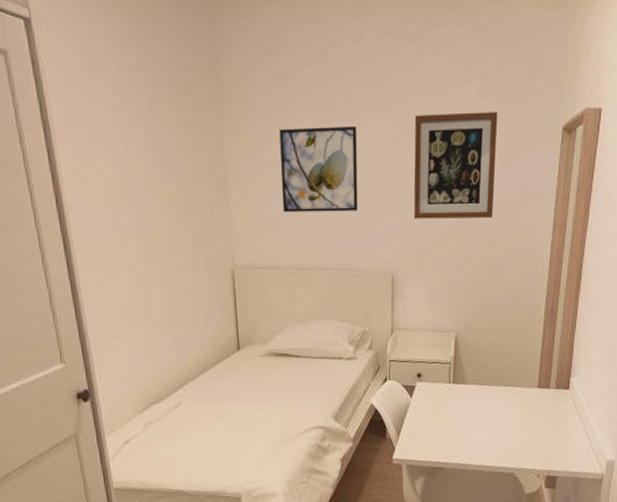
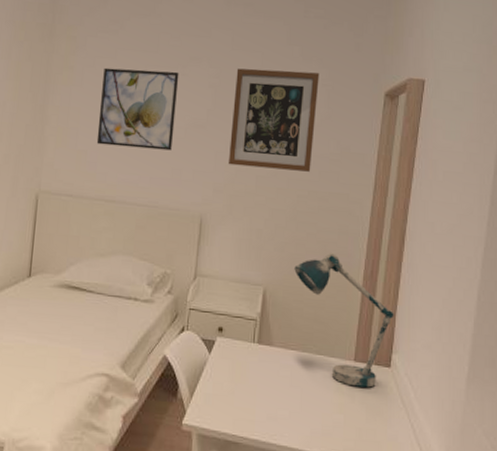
desk lamp: none [482,293,572,409] -> present [294,252,394,388]

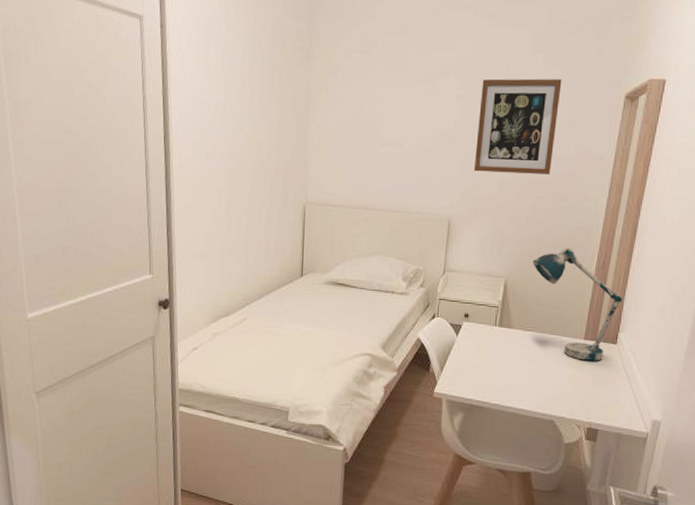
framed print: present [96,67,179,151] -> none [354,86,428,161]

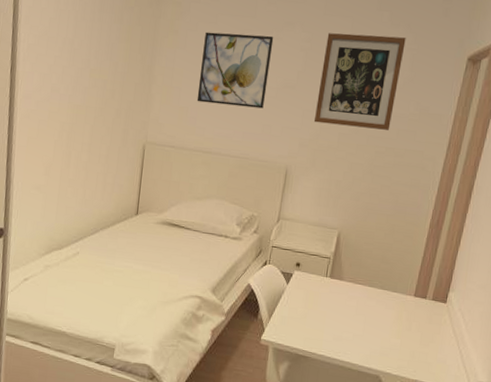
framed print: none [354,86,428,161] -> present [196,31,274,109]
desk lamp: present [533,246,623,361] -> none [367,202,455,319]

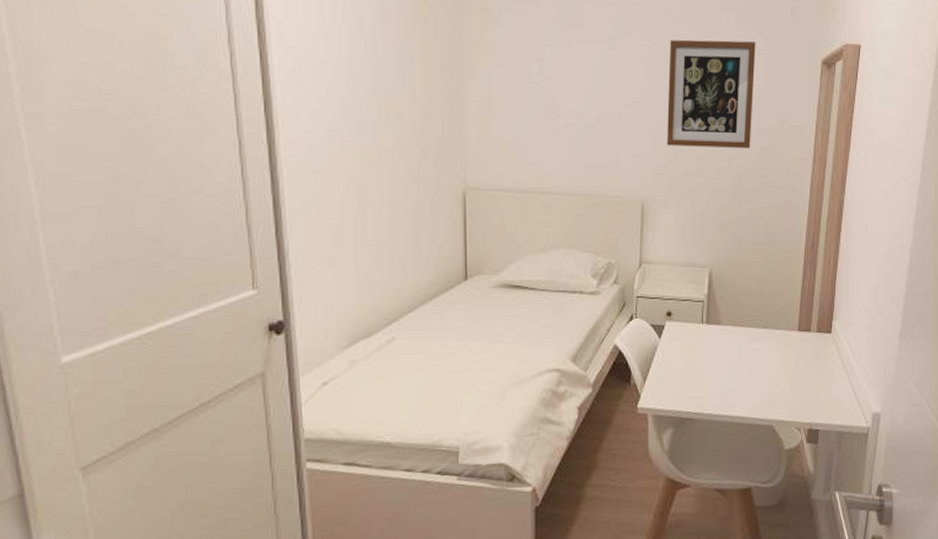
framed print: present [196,31,274,109] -> none [523,44,609,134]

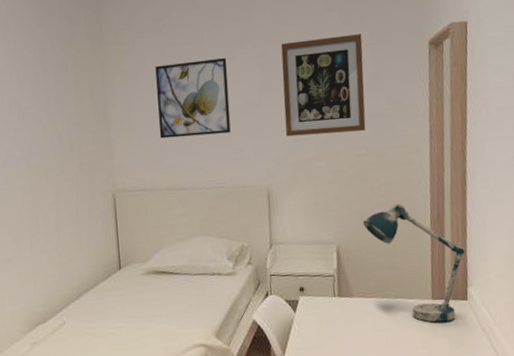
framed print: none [523,44,609,134] -> present [155,57,231,139]
desk lamp: none [738,228,834,354] -> present [363,202,465,323]

